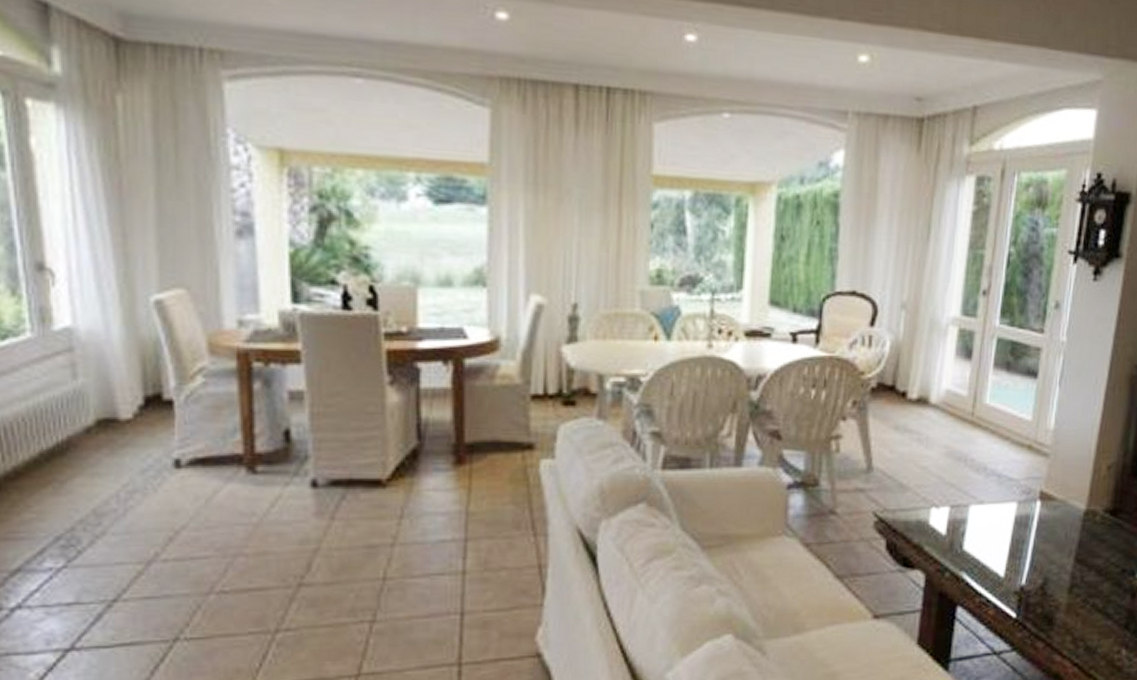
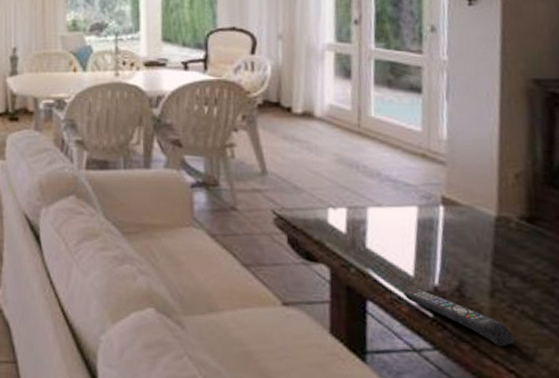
remote control: none [992,589,1083,641] -> present [403,288,514,347]

